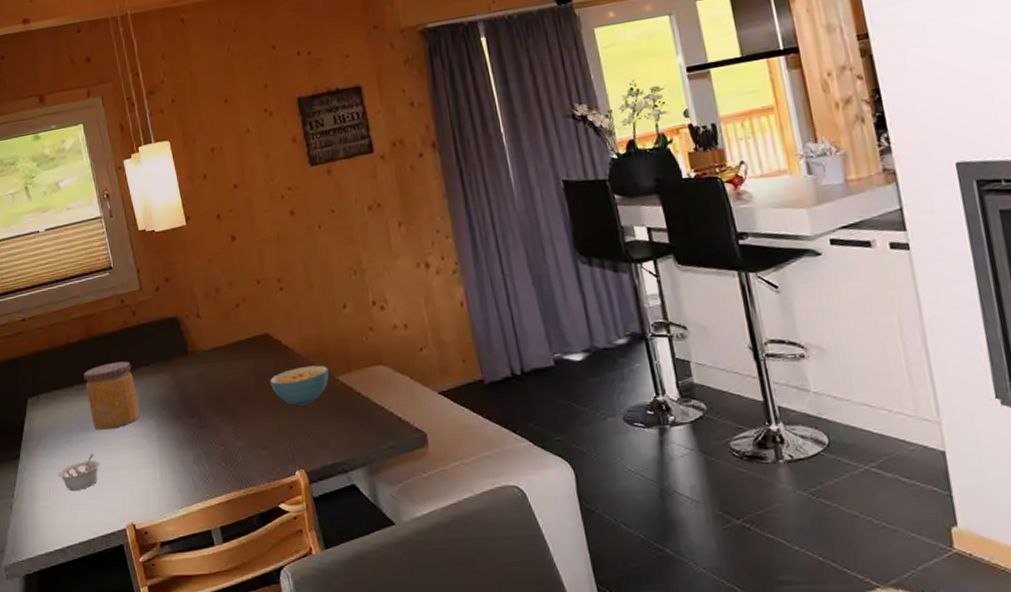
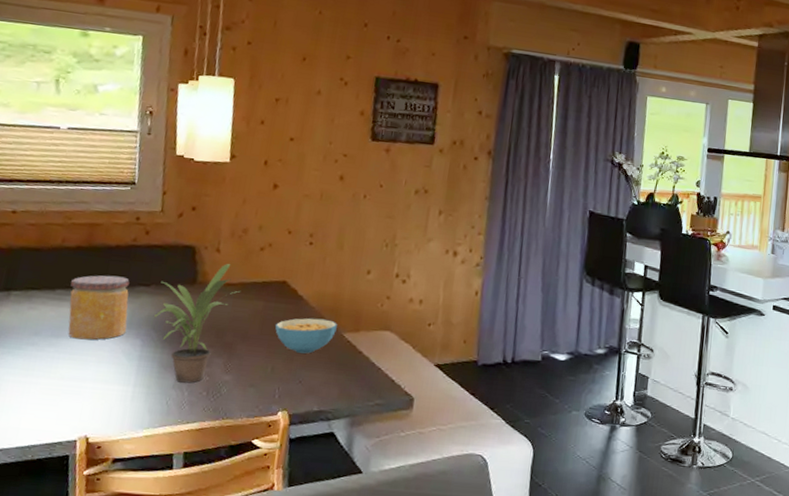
legume: present [58,454,101,490] -> none [10,361,66,394]
potted plant: none [157,328,230,457] -> present [154,264,241,383]

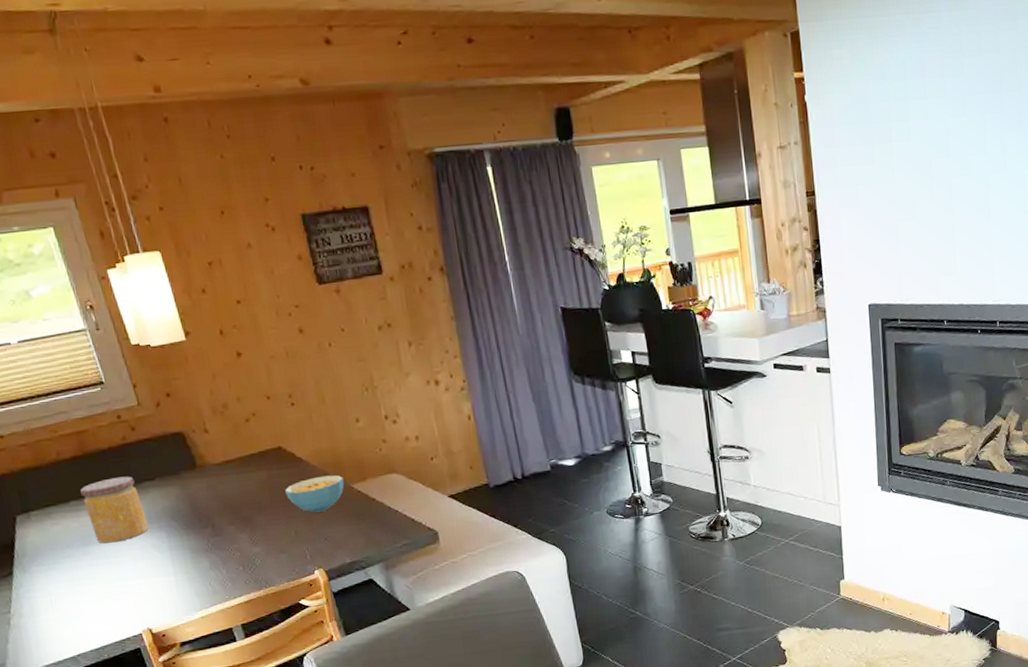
potted plant: present [154,264,241,383] -> none [163,442,242,563]

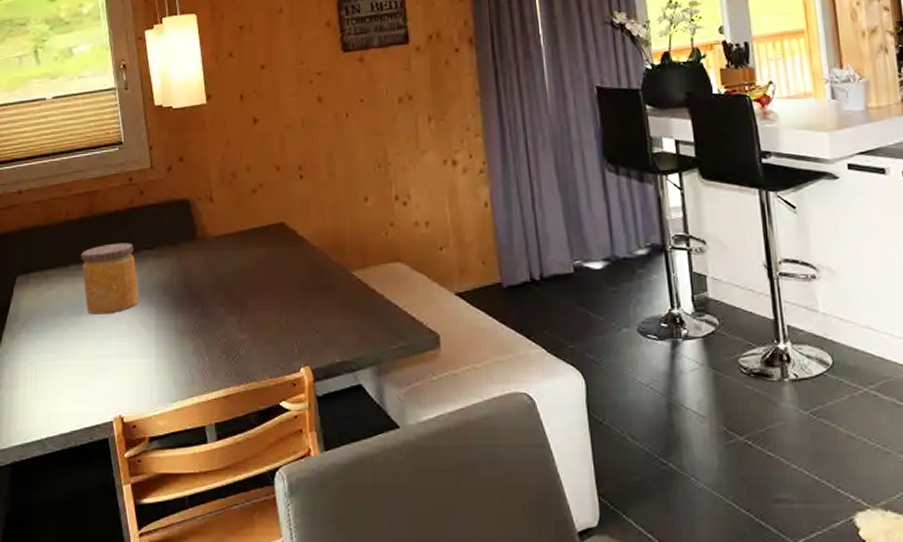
cereal bowl: present [284,475,344,513] -> none [280,258,344,300]

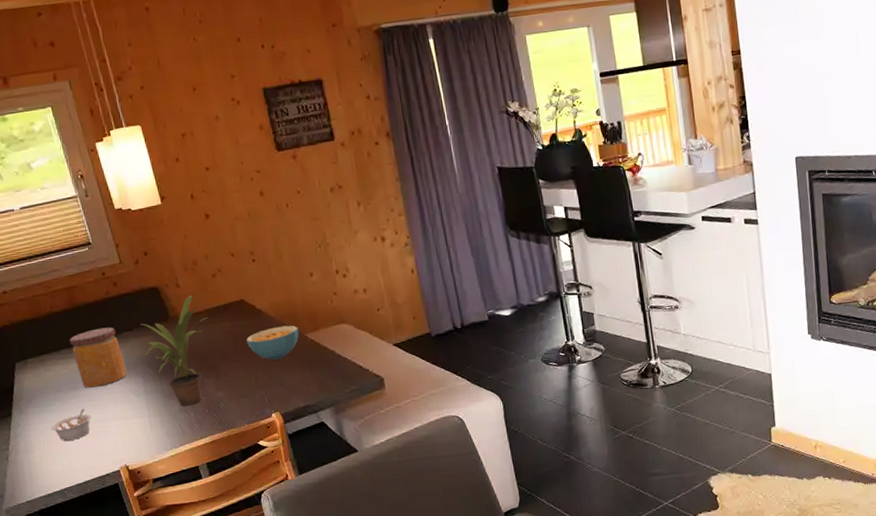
legume: none [43,340,91,378] -> present [51,409,92,441]
potted plant: none [163,213,241,348] -> present [140,295,208,406]
cereal bowl: none [280,258,344,300] -> present [245,325,299,360]

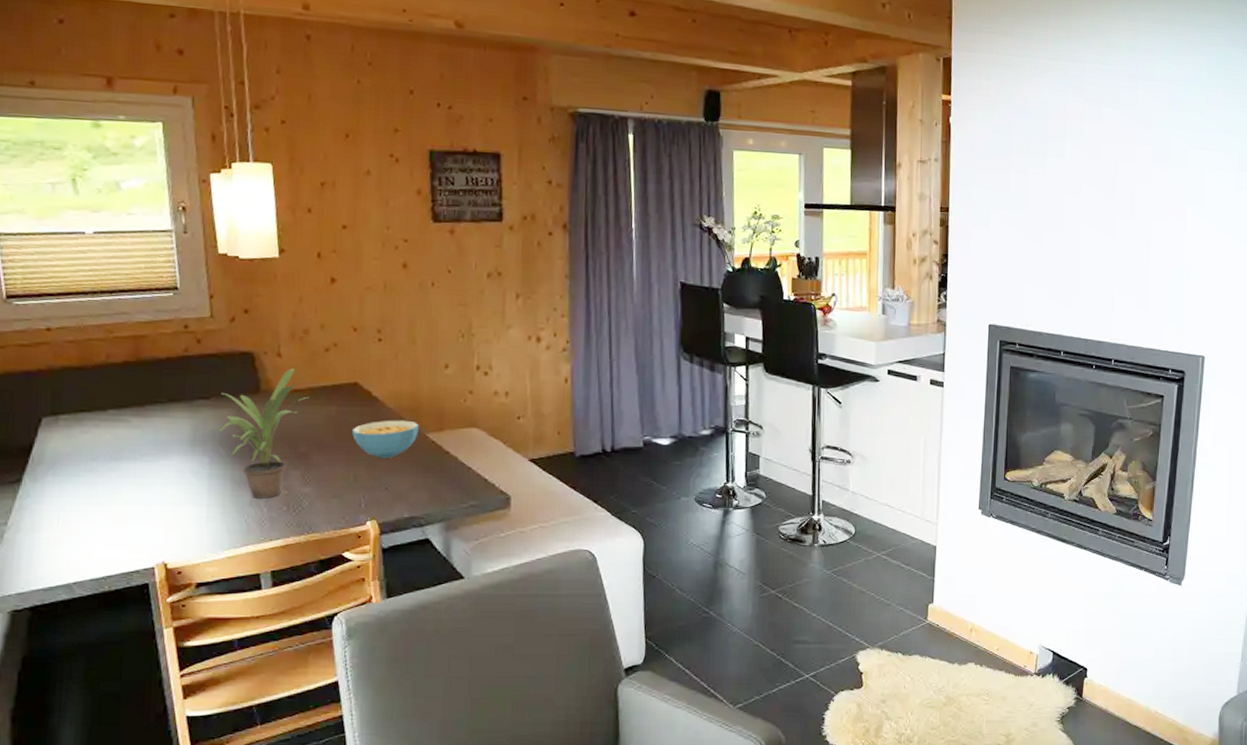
legume: present [51,409,92,441] -> none [73,486,132,523]
jar: present [69,327,128,388] -> none [123,390,192,461]

